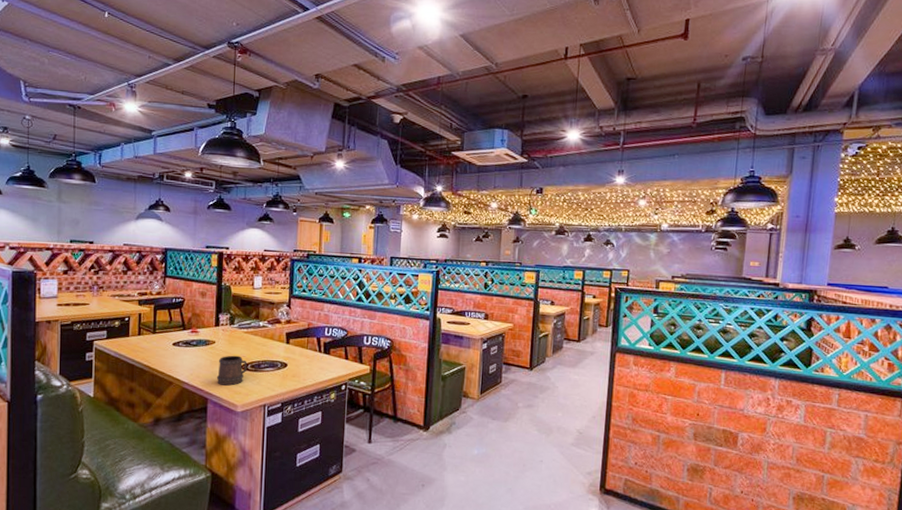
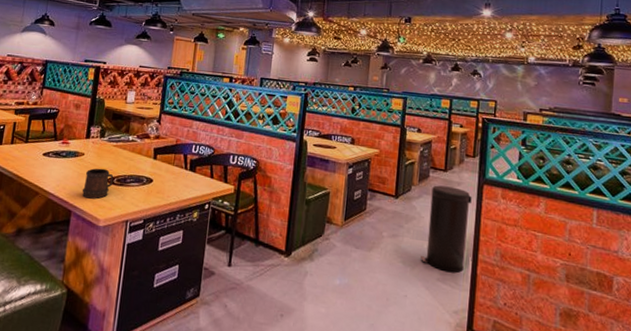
pedal bin: none [555,356,605,438] -> present [421,185,472,273]

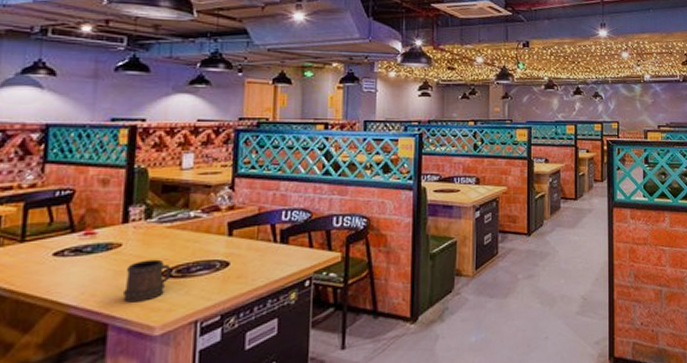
pedal bin: present [421,185,472,273] -> none [559,215,603,304]

